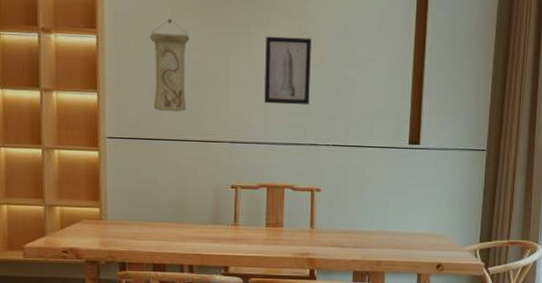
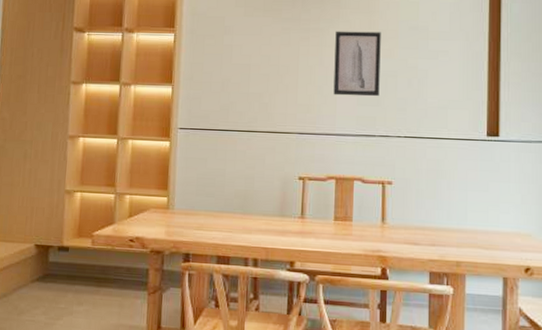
wall scroll: present [150,18,189,112] -> none [224,17,261,104]

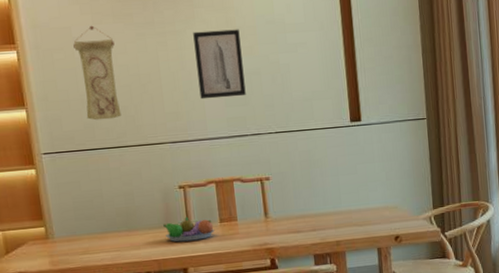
wall scroll: none [224,17,261,104] -> present [73,25,122,121]
fruit bowl: none [277,209,328,235] -> present [163,217,215,242]

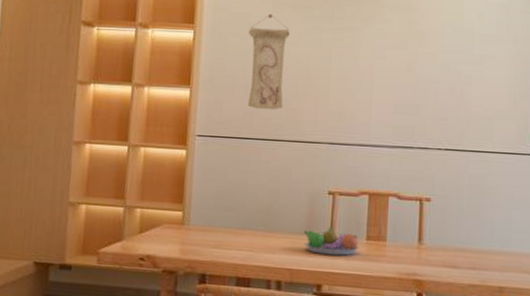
wall art: present [193,29,246,100] -> none [368,31,422,105]

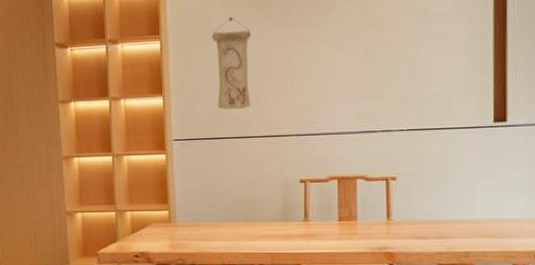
fruit bowl: present [304,227,360,256] -> none [281,212,333,237]

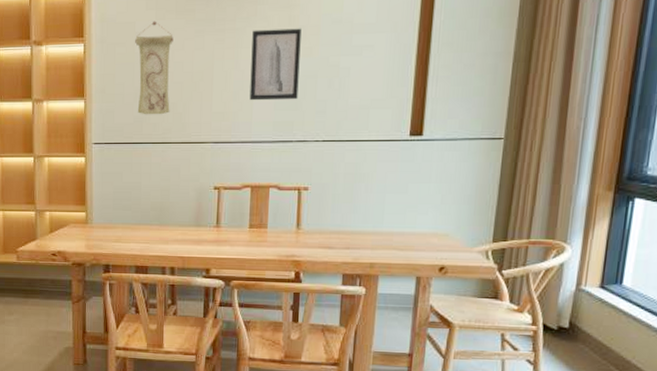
wall art: none [330,20,379,92] -> present [249,28,302,101]

